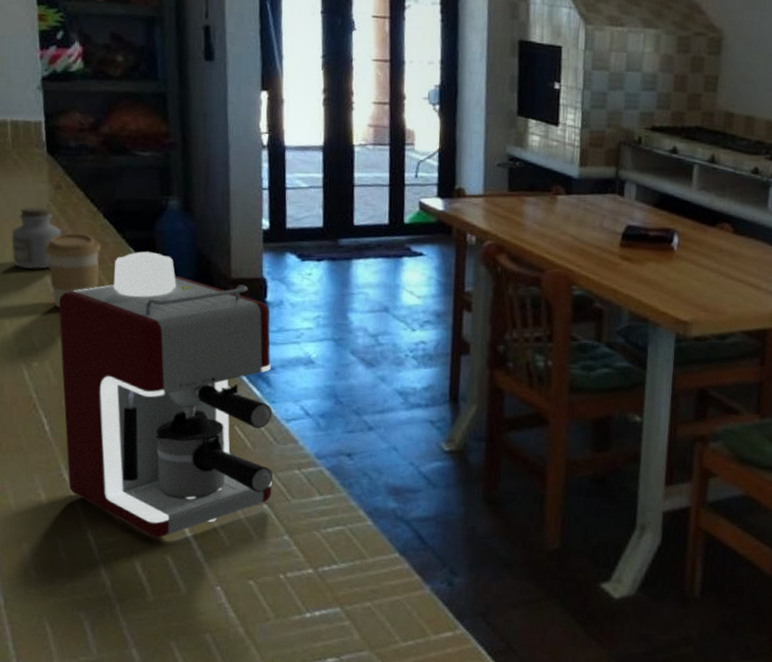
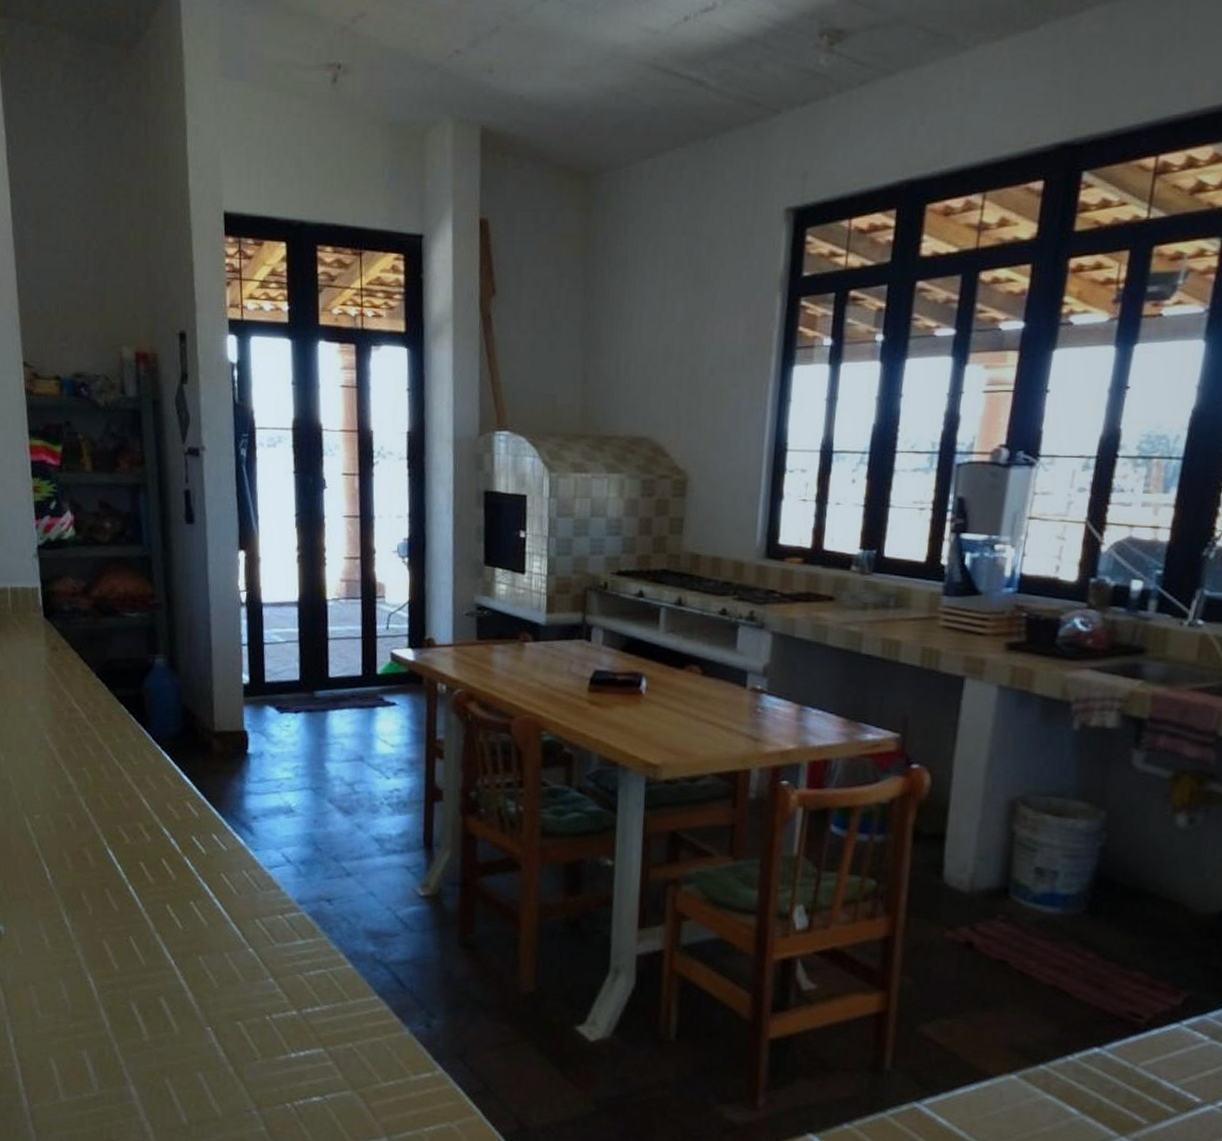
jar: present [11,206,62,269] -> none [13,667,59,727]
coffee cup: present [44,232,102,308] -> none [43,691,95,763]
coffee maker: present [58,251,273,538] -> none [57,707,258,981]

